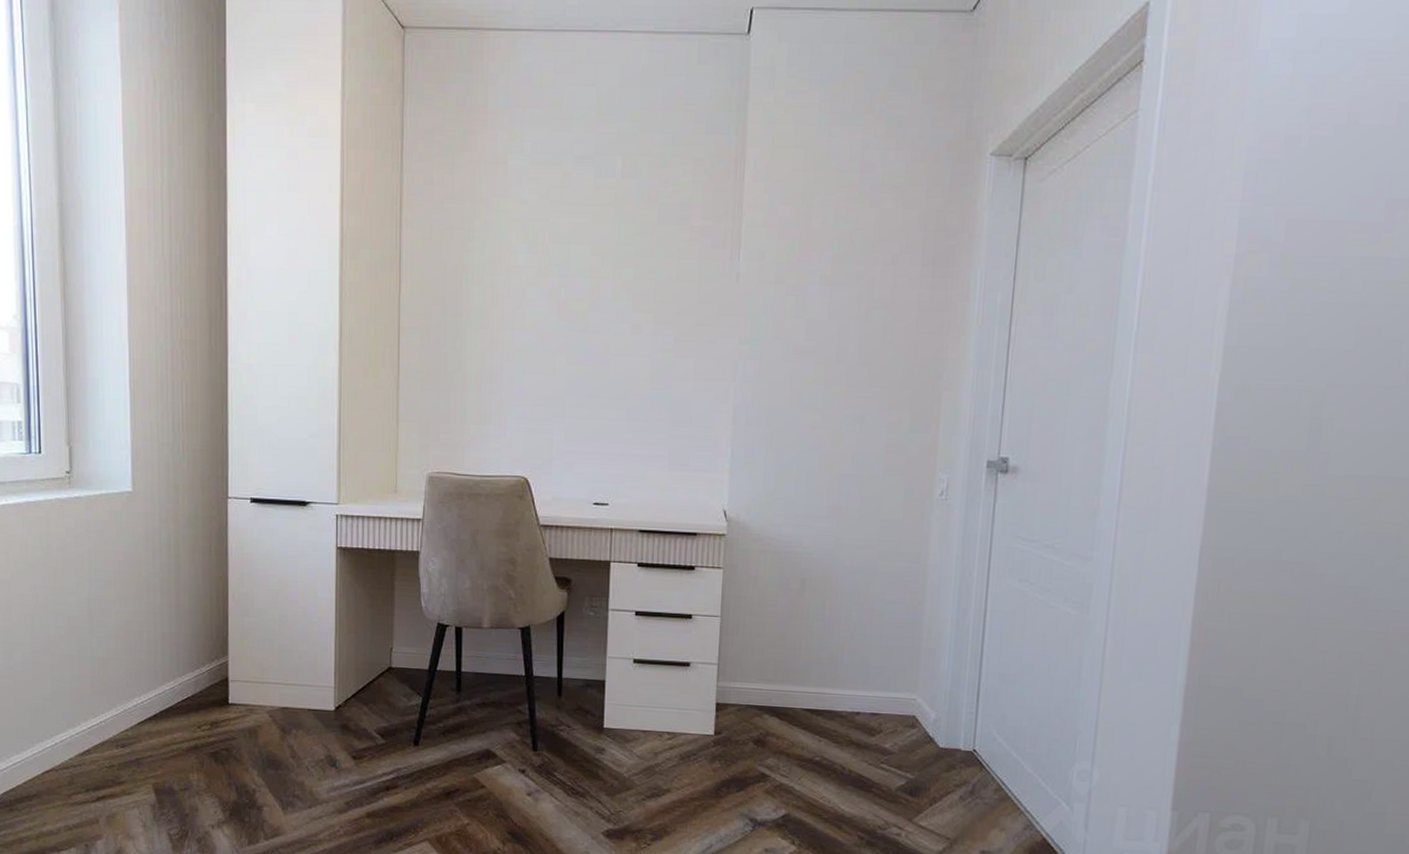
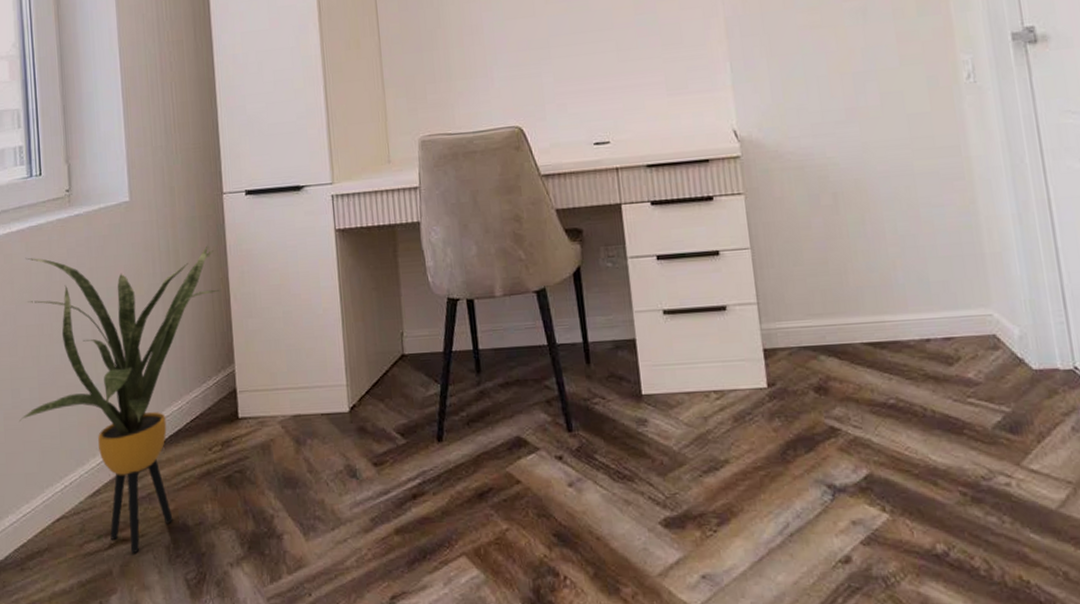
house plant: none [12,530,220,808] -> present [19,245,221,554]

